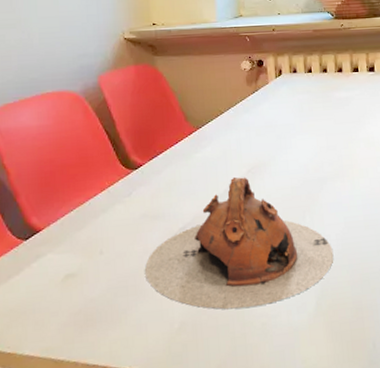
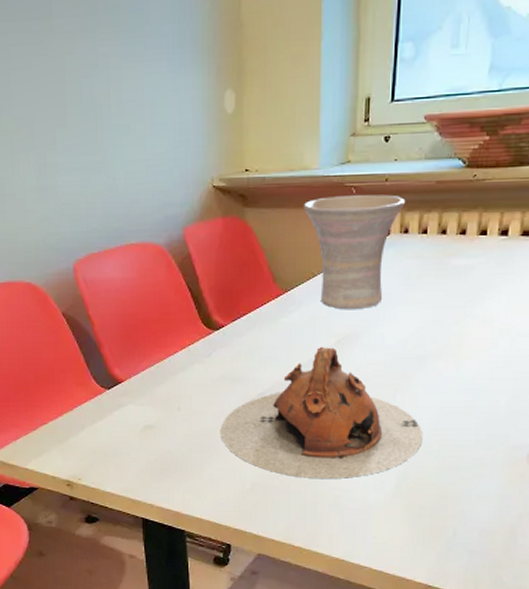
vase: none [206,41,291,142] -> present [303,194,406,310]

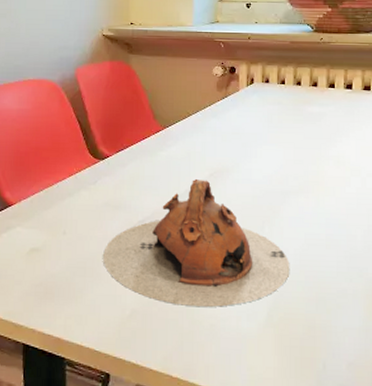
vase: present [303,194,406,310] -> none [179,49,266,147]

